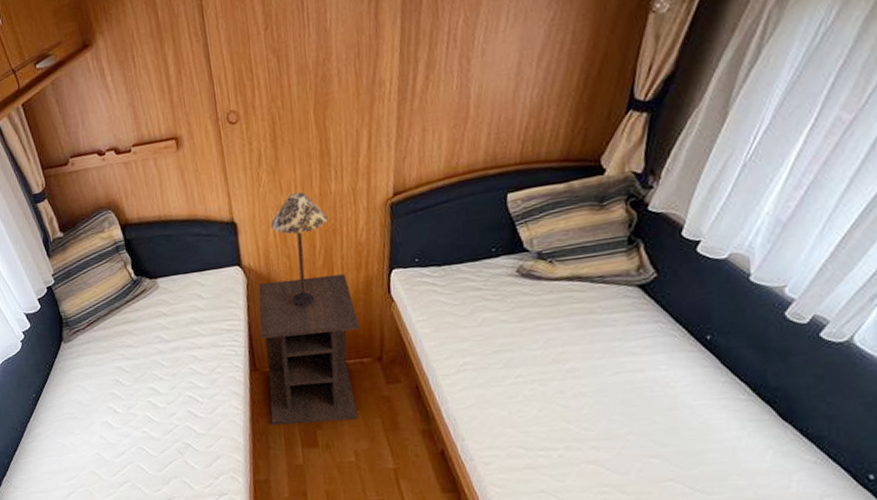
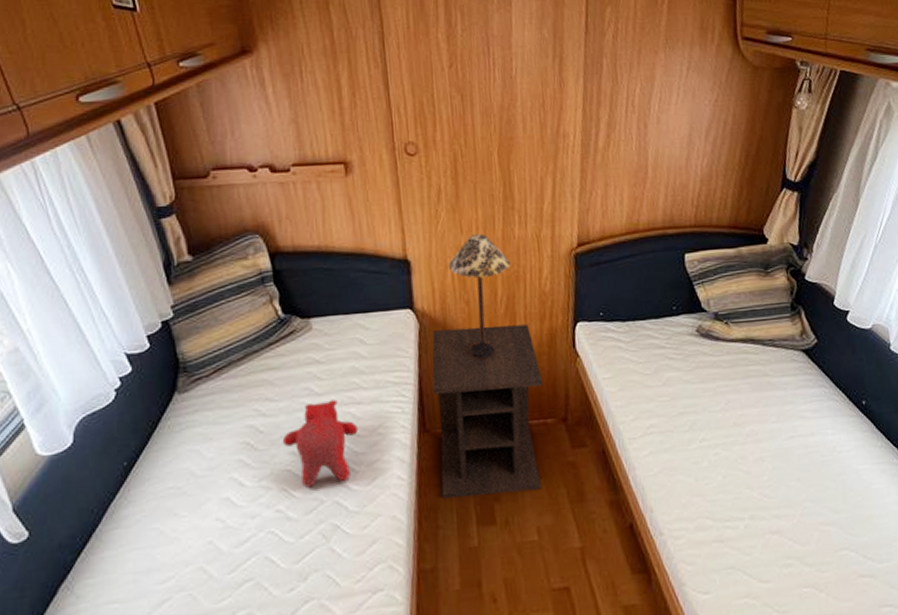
stuffed bear: none [142,345,201,415] -> present [282,399,359,488]

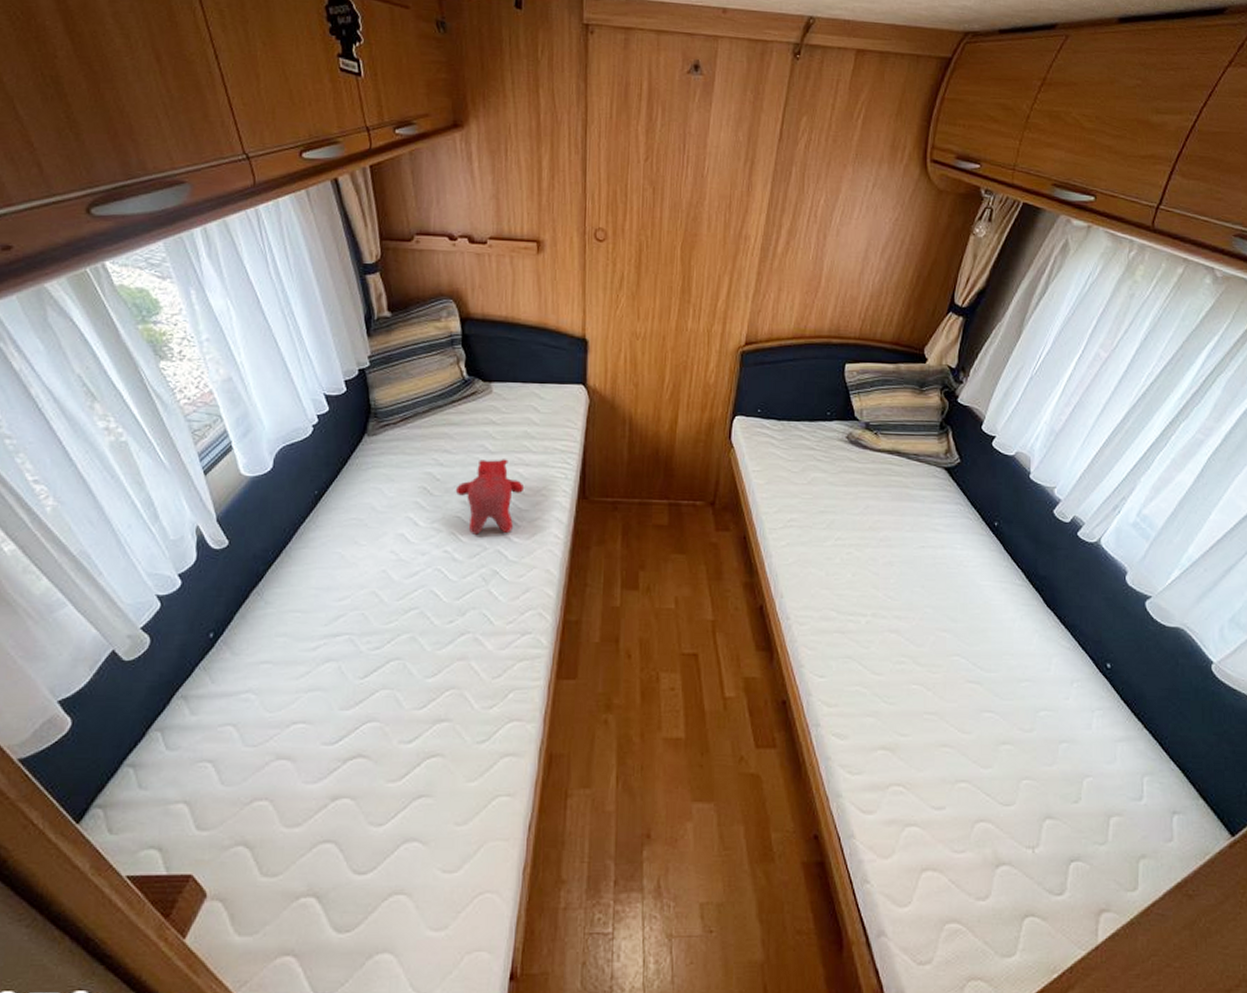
nightstand: present [432,324,543,498] -> none [592,407,697,564]
table lamp: present [448,234,511,360] -> none [622,323,680,439]

